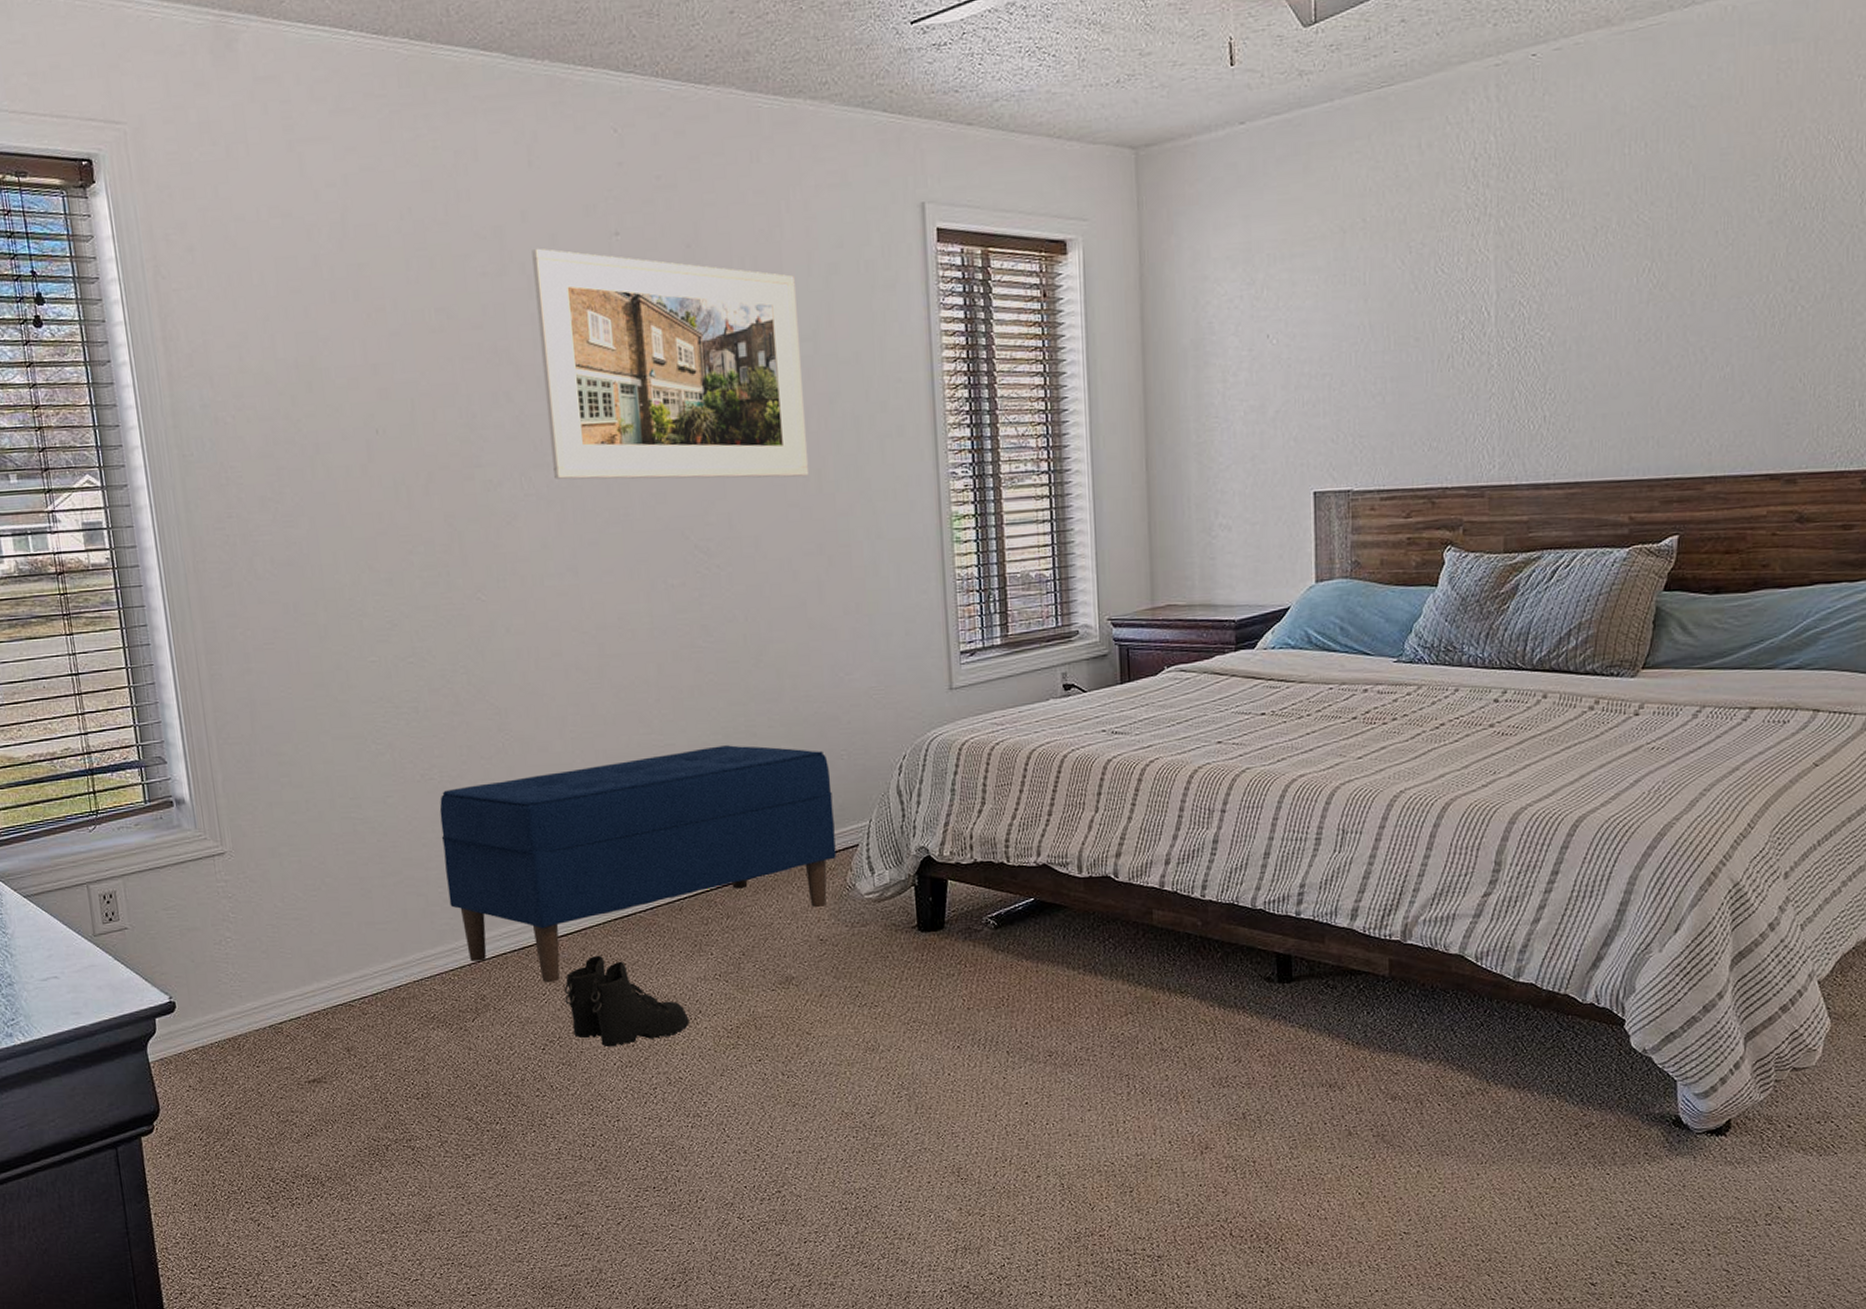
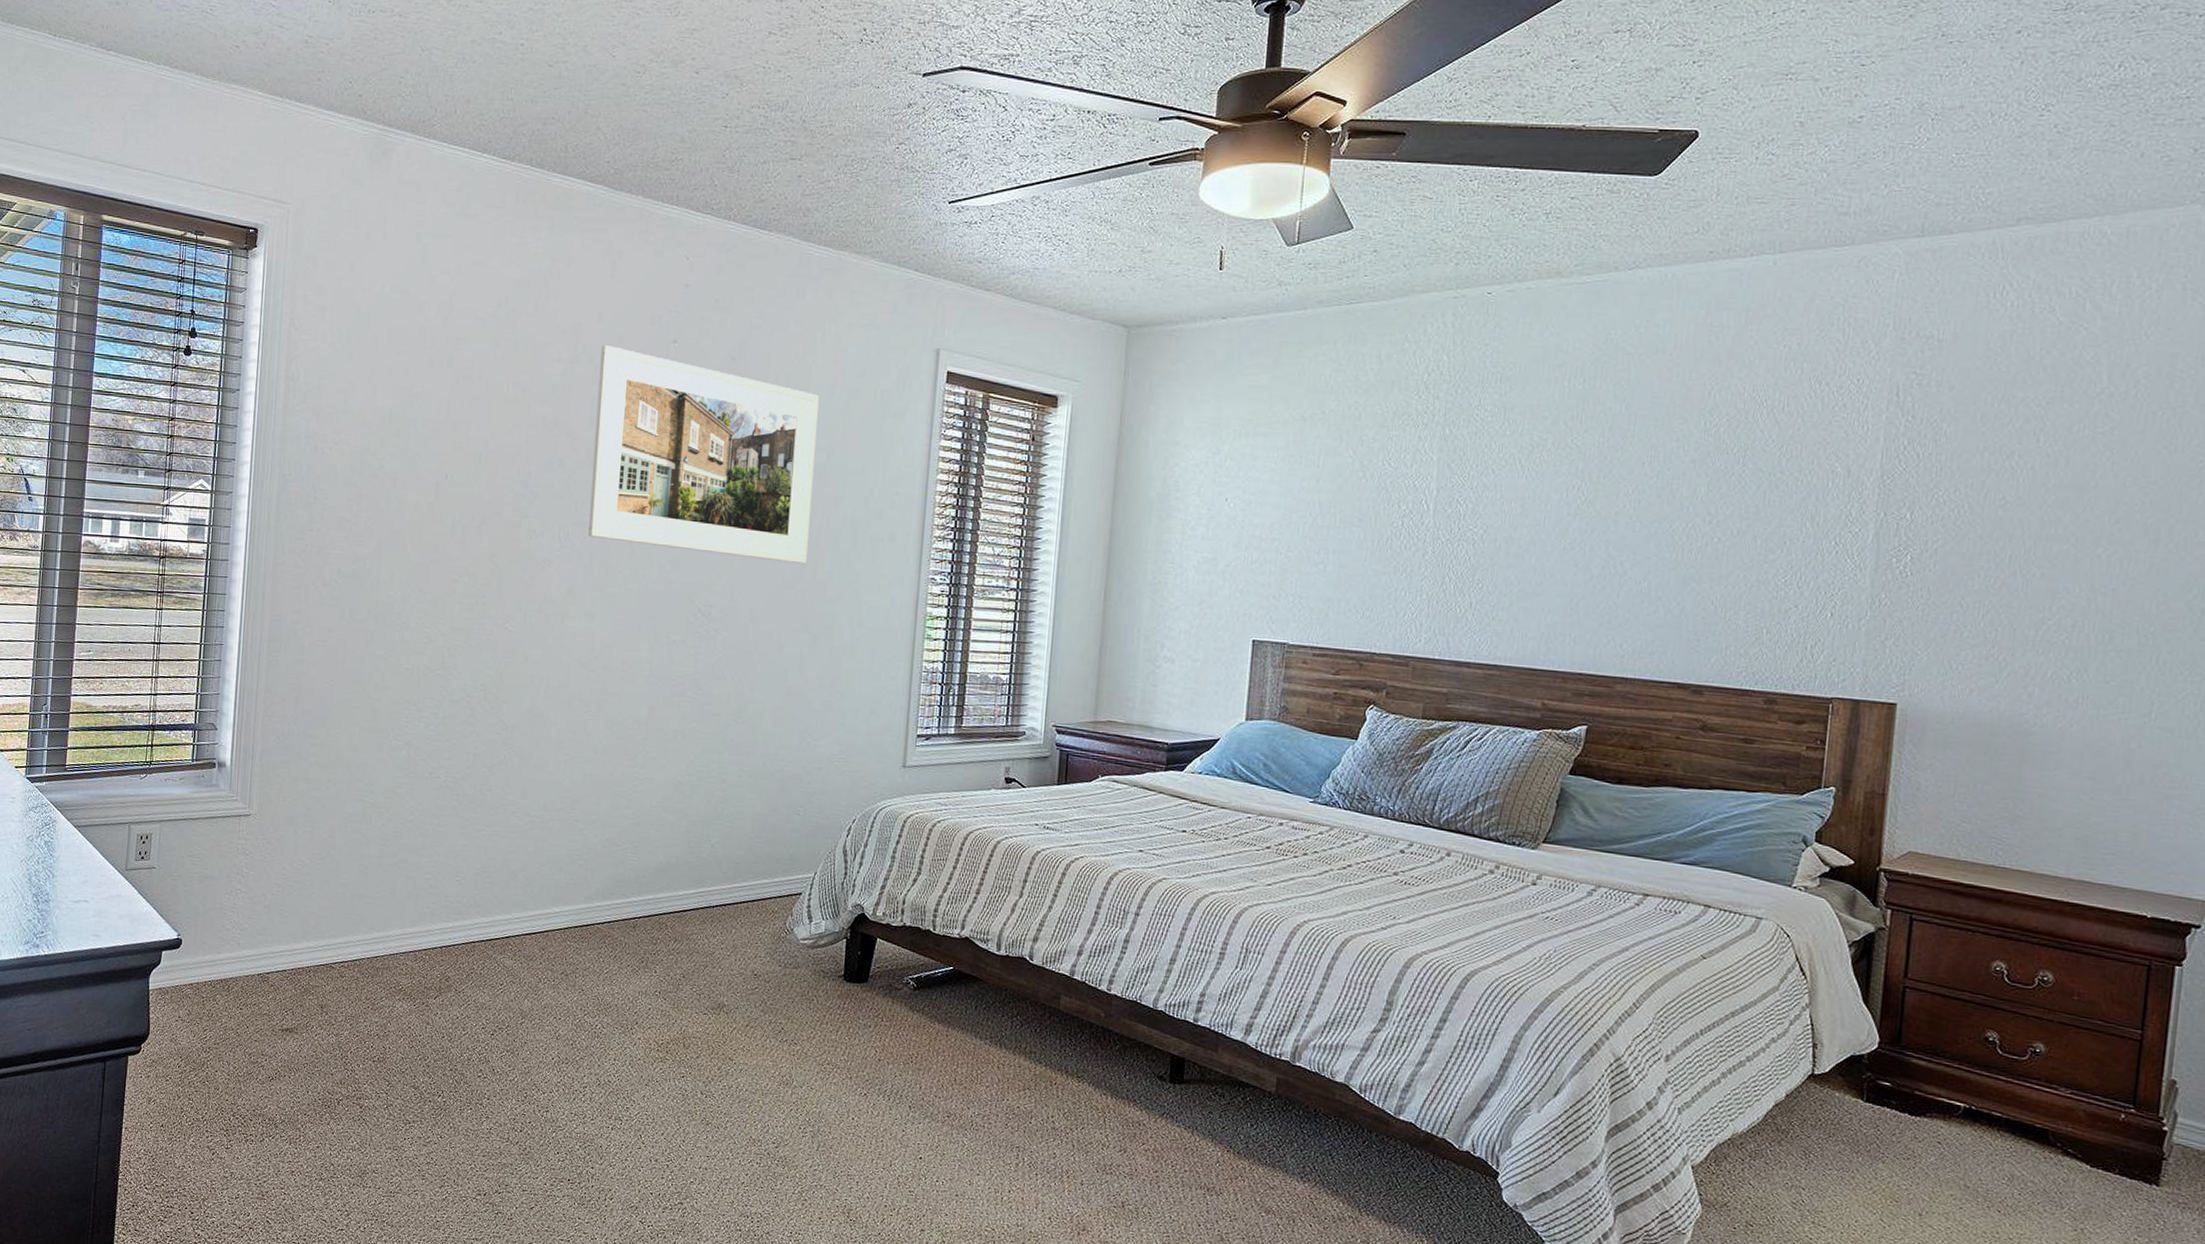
bench: present [439,745,836,983] -> none [433,786,786,975]
boots: present [564,956,689,1048] -> none [518,957,626,1043]

